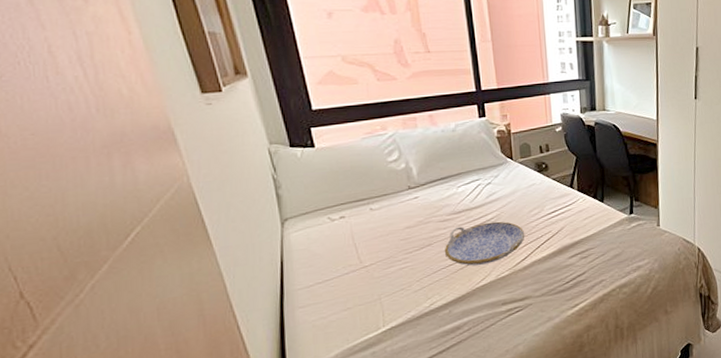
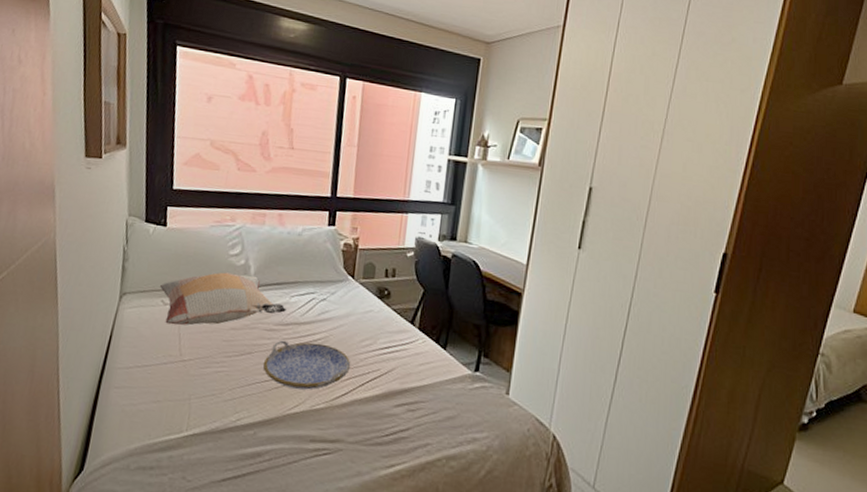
decorative pillow: none [323,176,455,238] -> present [160,272,286,326]

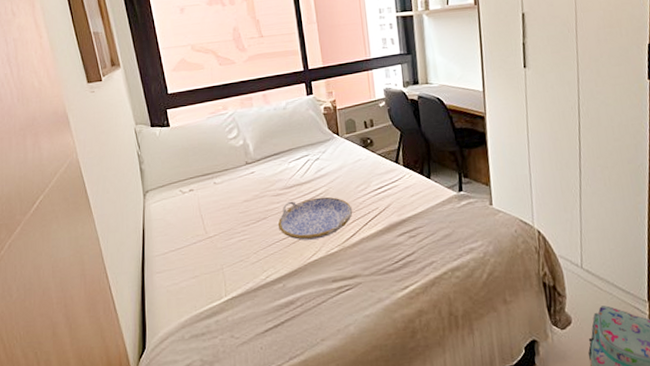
decorative pillow: present [160,272,286,326] -> none [176,152,287,210]

